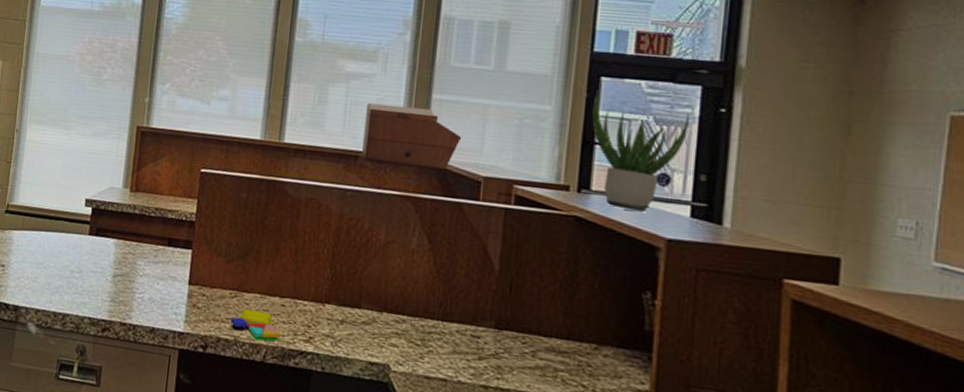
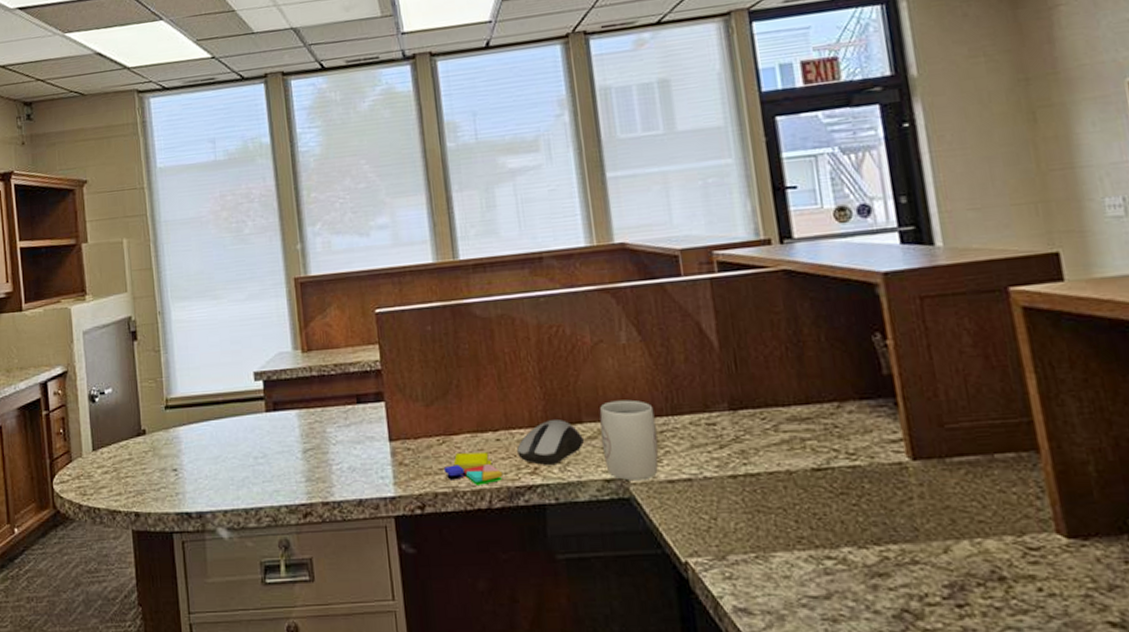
computer mouse: none [297,299,360,339] -> present [517,418,585,465]
sewing box: present [361,102,462,170] -> none [539,189,648,260]
mug: none [372,295,427,371] -> present [599,399,659,481]
potted plant: present [592,89,690,213] -> none [774,130,877,252]

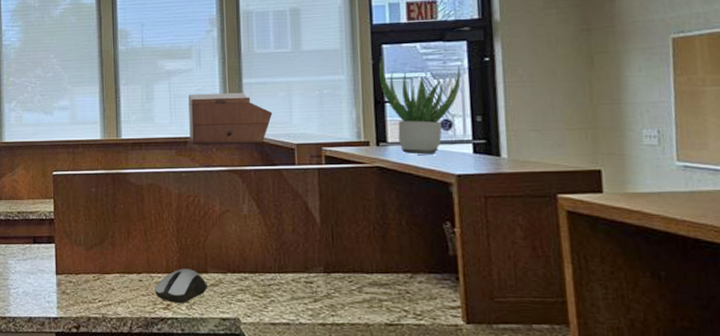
sticky notes: present [443,452,503,485] -> none [96,288,142,314]
sewing box: none [539,189,648,260] -> present [188,92,273,144]
mug: present [599,399,659,481] -> none [221,258,266,322]
potted plant: none [774,130,877,252] -> present [379,55,461,156]

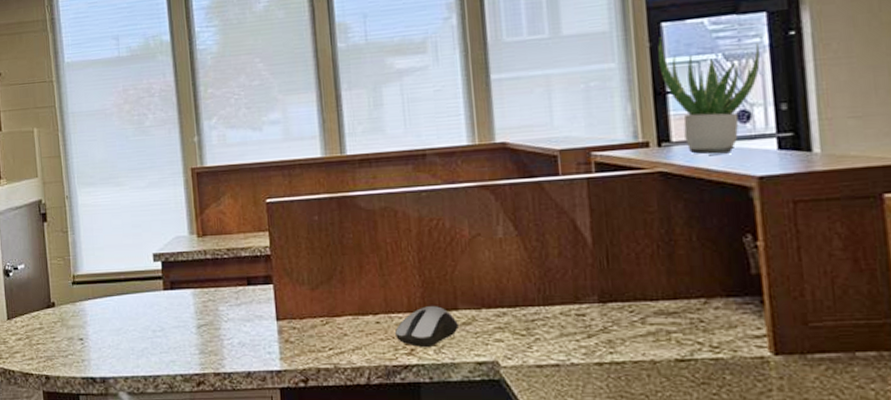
sewing box: present [188,92,273,144] -> none [425,91,529,157]

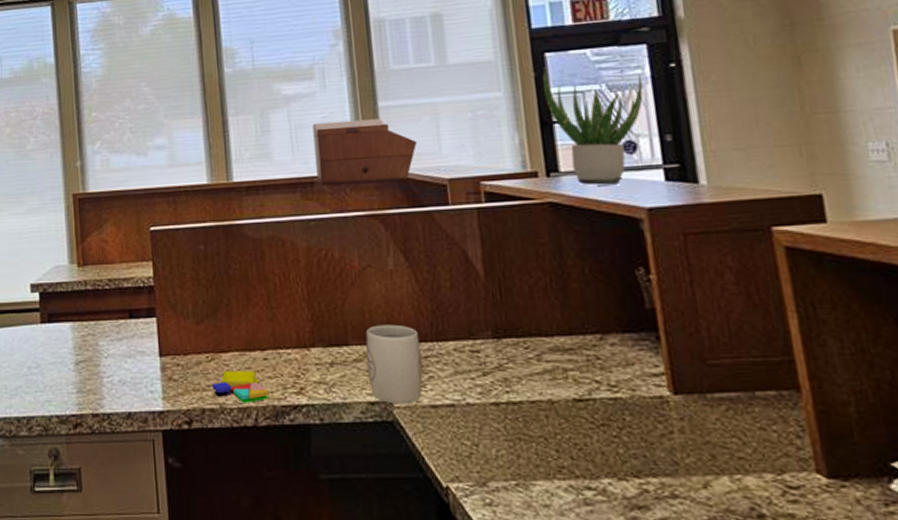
sticky notes: none [326,333,382,363] -> present [211,371,270,403]
computer mouse: present [395,305,460,347] -> none [284,340,351,385]
sewing box: none [425,91,529,157] -> present [312,118,418,185]
mug: none [474,290,530,365] -> present [365,324,423,405]

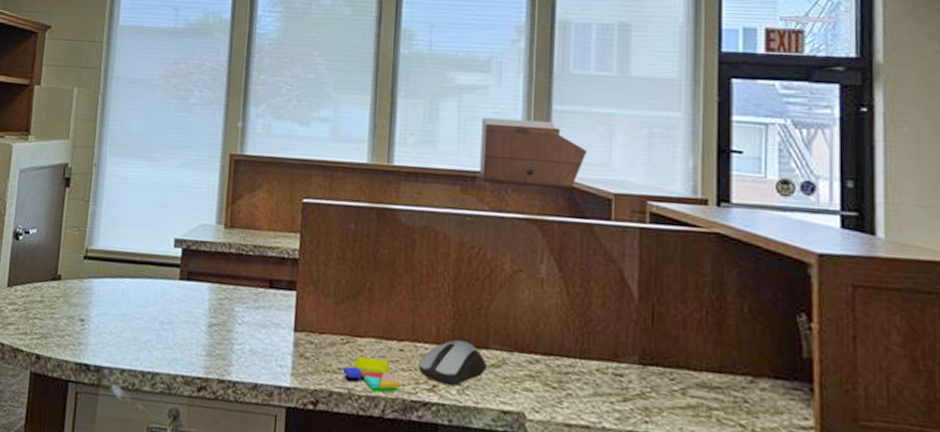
computer mouse: none [284,340,351,385] -> present [418,339,488,386]
mug: present [365,324,423,405] -> none [504,332,562,419]
potted plant: present [542,66,643,186] -> none [726,92,830,226]

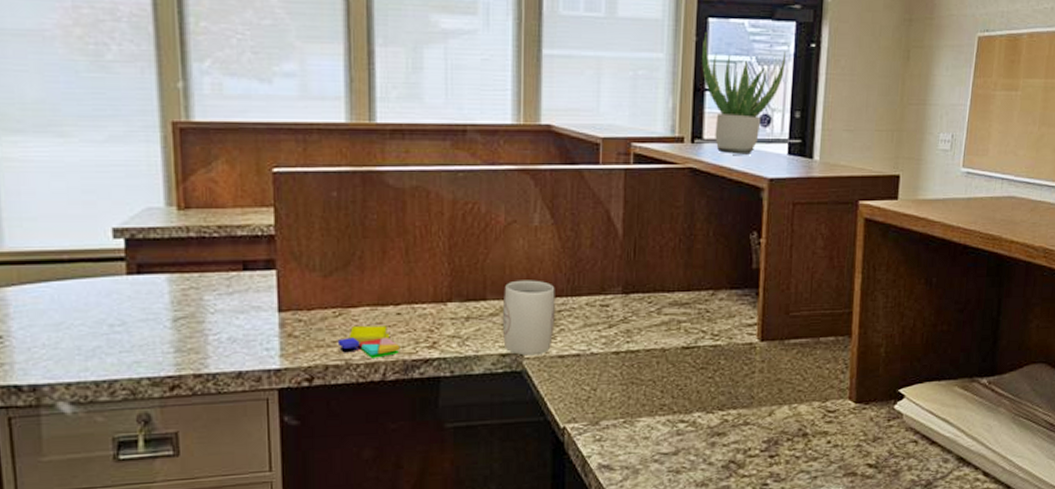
computer mouse: present [418,339,488,386] -> none [418,295,487,339]
sewing box: present [479,117,588,188] -> none [470,65,577,135]
mug: none [504,332,562,419] -> present [502,280,555,356]
potted plant: none [726,92,830,226] -> present [702,31,787,156]

